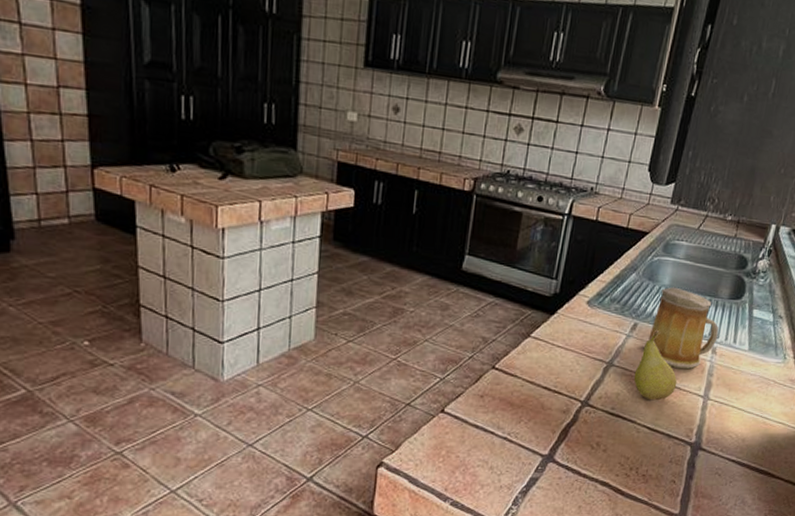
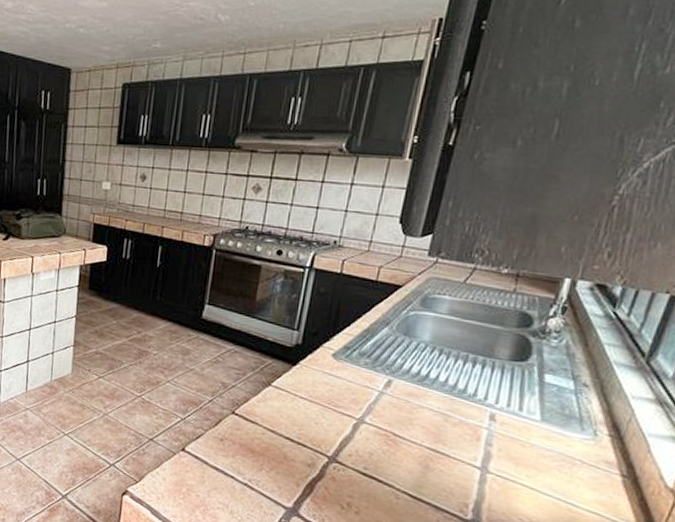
fruit: present [634,330,677,401] -> none [389,389,445,466]
mug: present [648,287,719,370] -> none [406,343,498,436]

